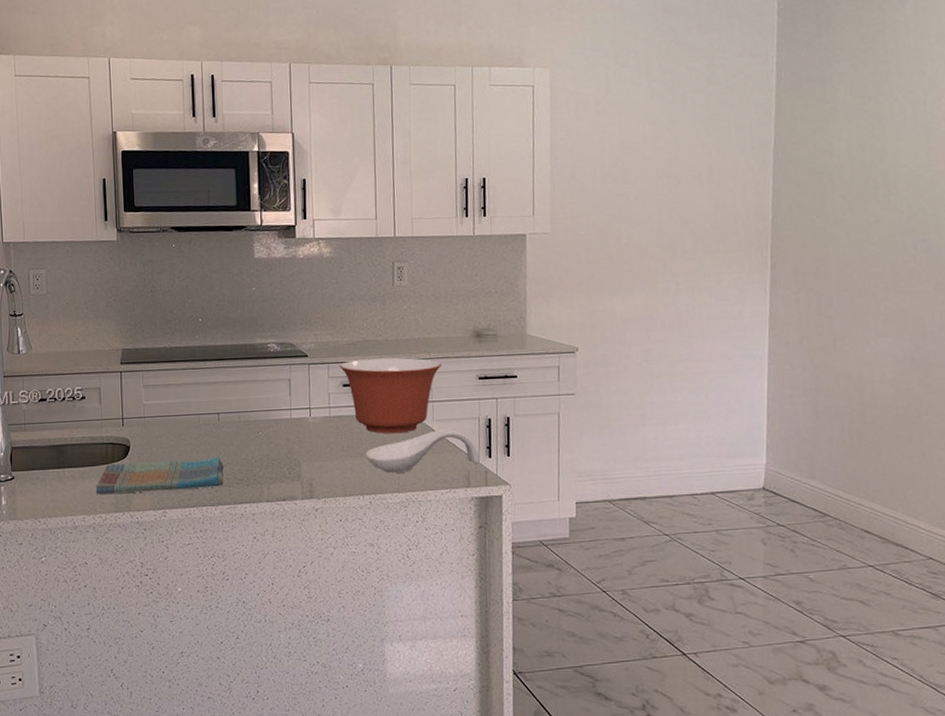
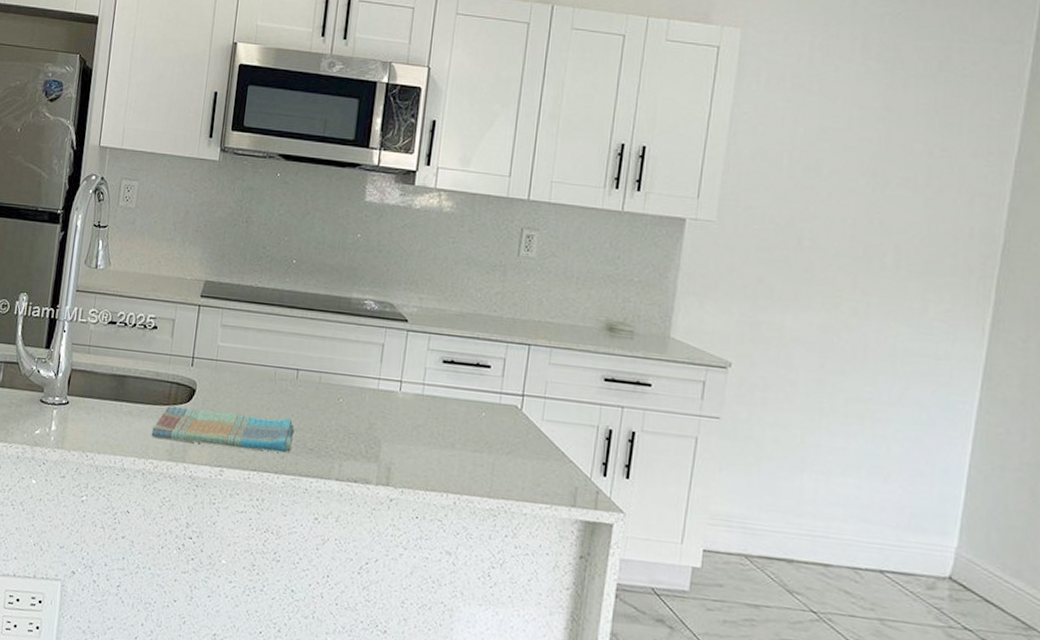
mixing bowl: present [340,357,441,434] -> none [443,334,562,429]
spoon rest: present [365,428,480,473] -> none [457,431,592,481]

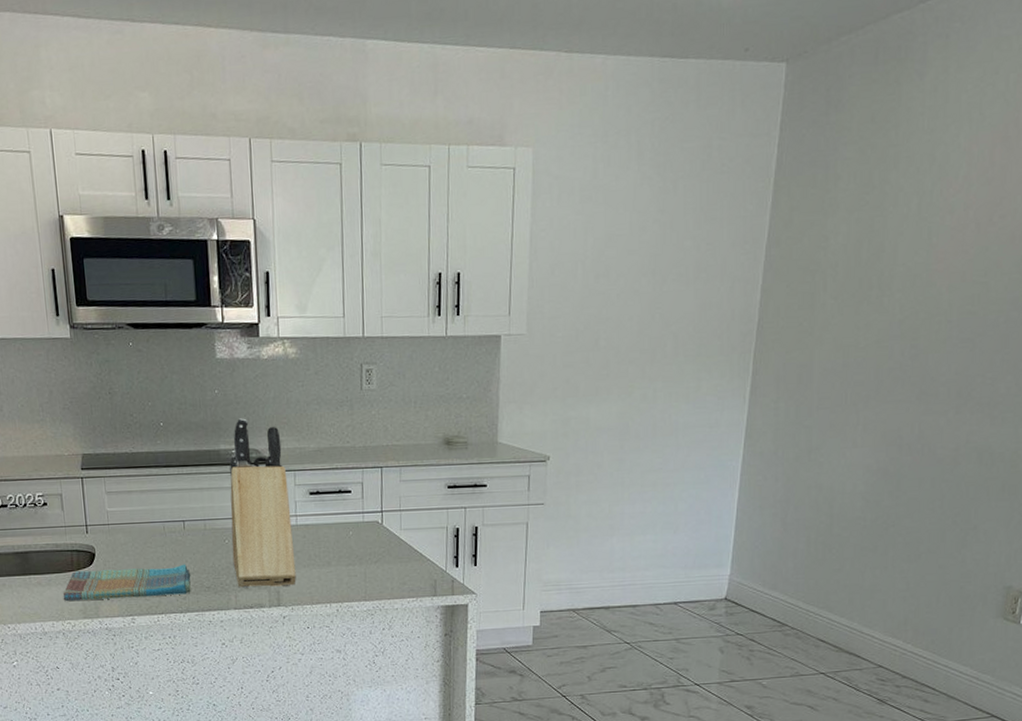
knife block: none [343,267,421,465] -> present [230,418,296,588]

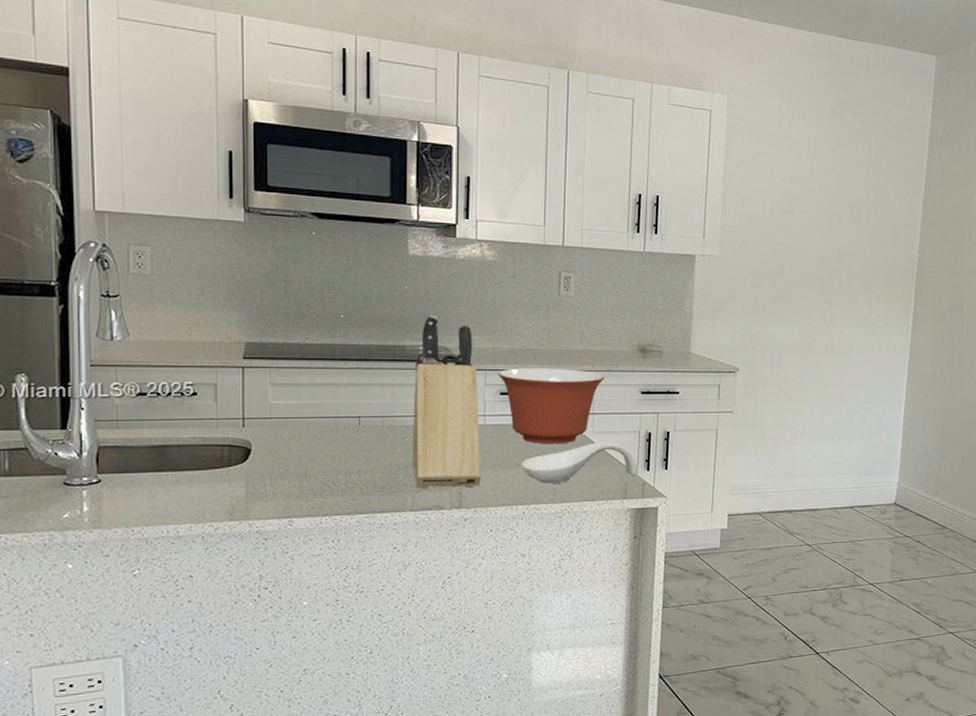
dish towel: present [63,564,191,601] -> none [206,462,363,501]
mixing bowl: none [306,465,410,543] -> present [498,368,604,444]
spoon rest: none [332,538,447,582] -> present [521,441,638,484]

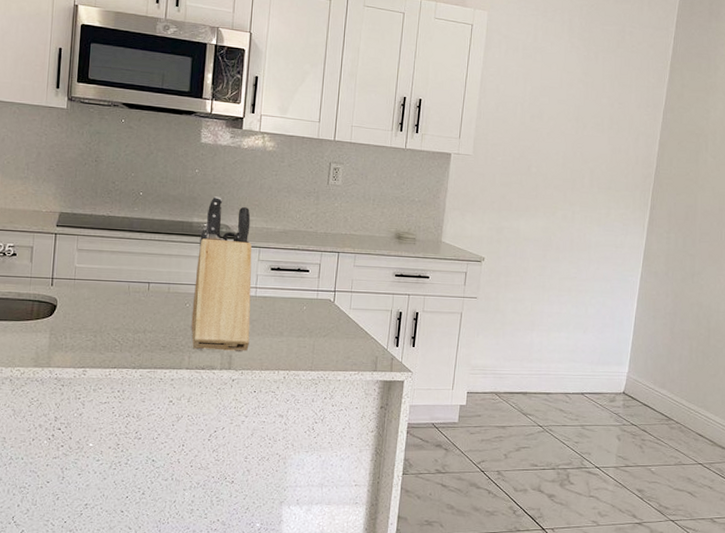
mixing bowl: present [498,368,604,444] -> none [270,247,363,318]
spoon rest: present [521,441,638,484] -> none [284,317,388,353]

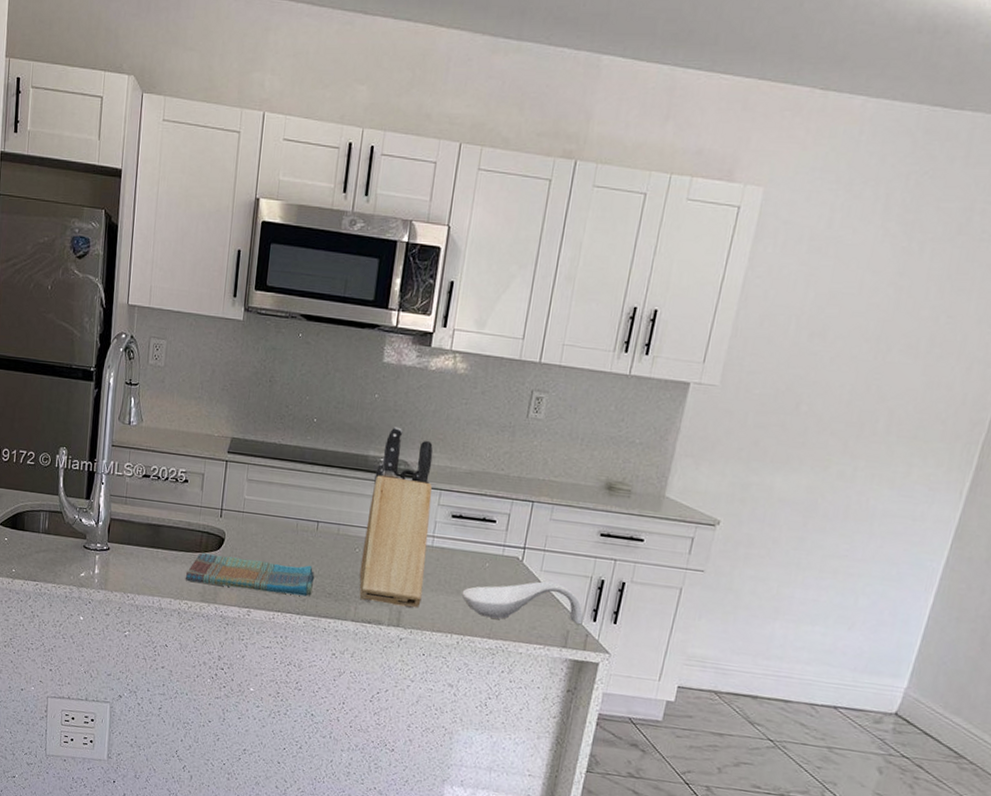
dish towel: none [16,321,149,351] -> present [185,553,315,596]
spoon rest: none [284,317,388,353] -> present [461,581,584,625]

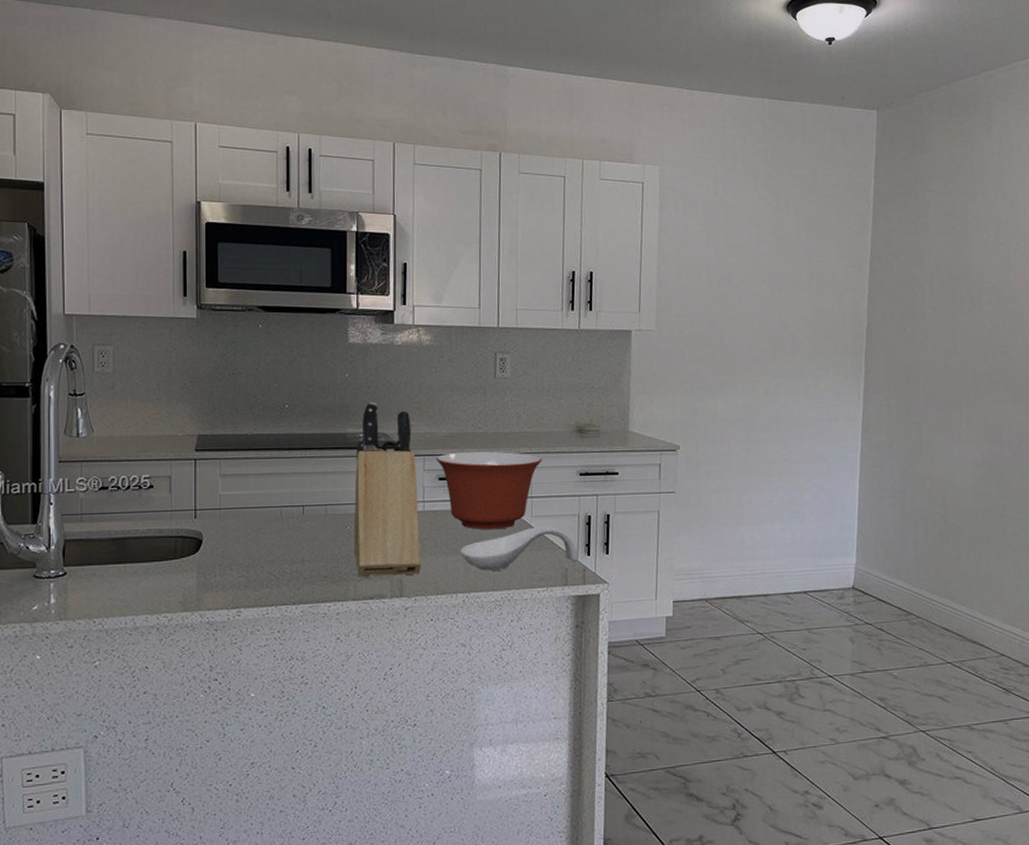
dish towel: present [185,553,315,596] -> none [161,551,307,592]
mixing bowl: none [452,491,563,578] -> present [436,451,542,530]

